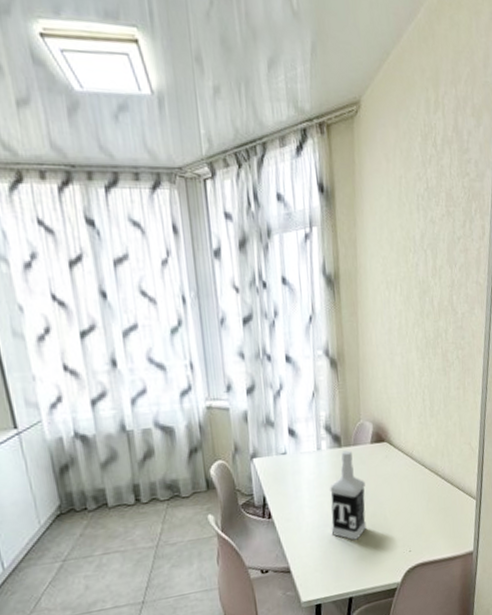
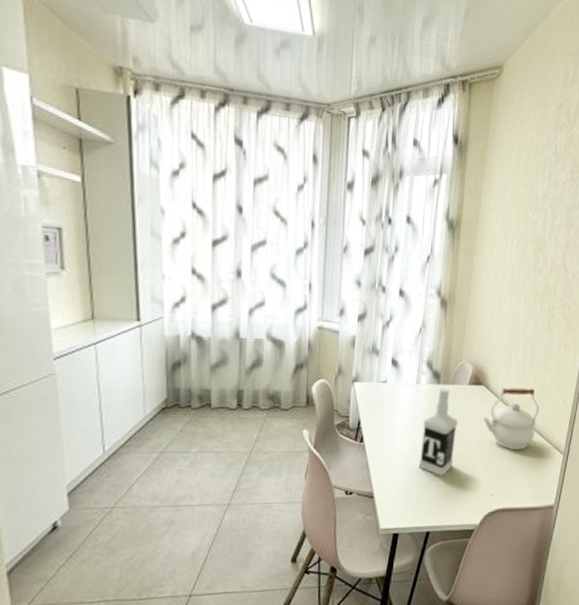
kettle: none [391,437,446,503] -> present [484,388,540,450]

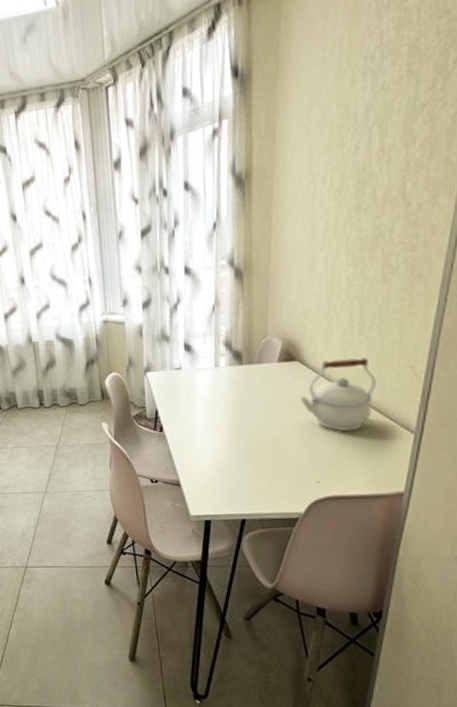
vodka: present [418,388,458,476] -> none [225,368,268,463]

